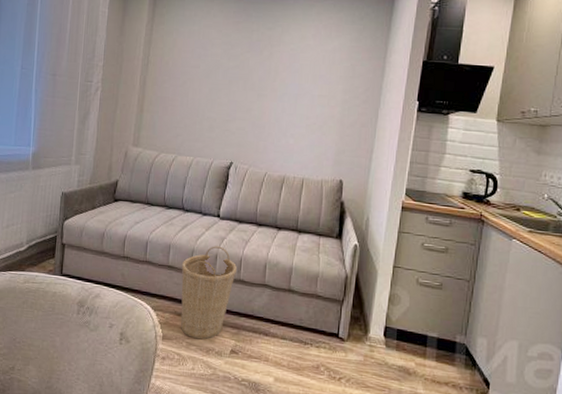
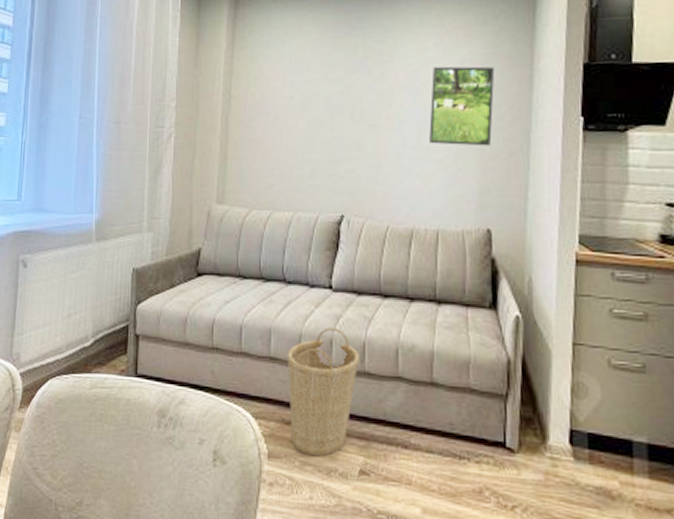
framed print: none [303,53,357,118] -> present [429,66,495,146]

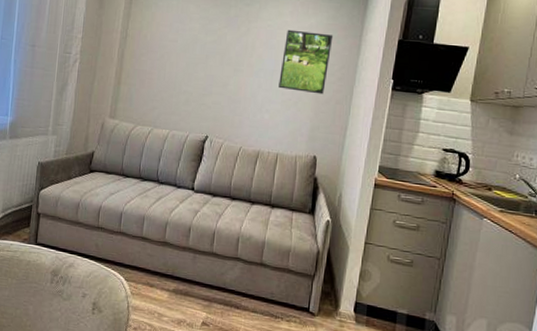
basket: present [287,327,359,457] -> none [153,218,210,311]

